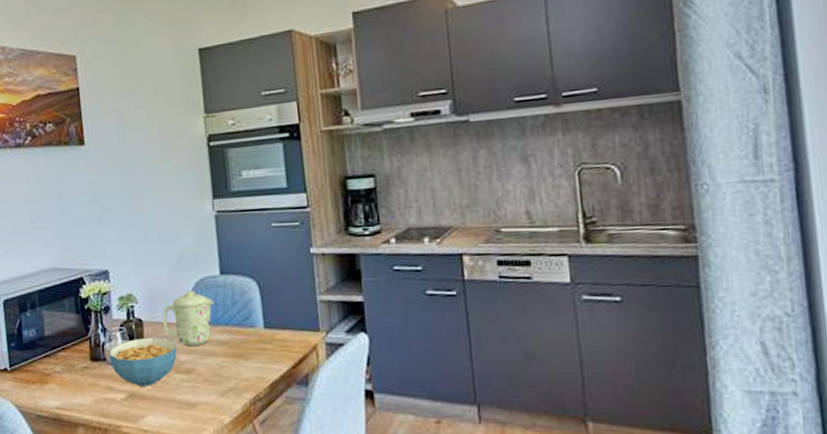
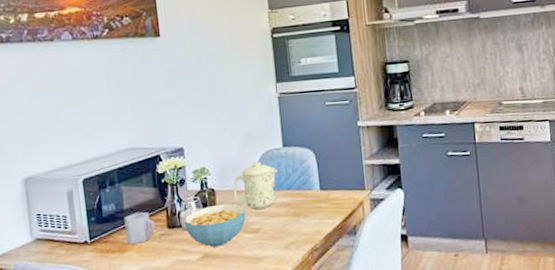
cup: none [44,340,78,377] -> present [123,212,156,245]

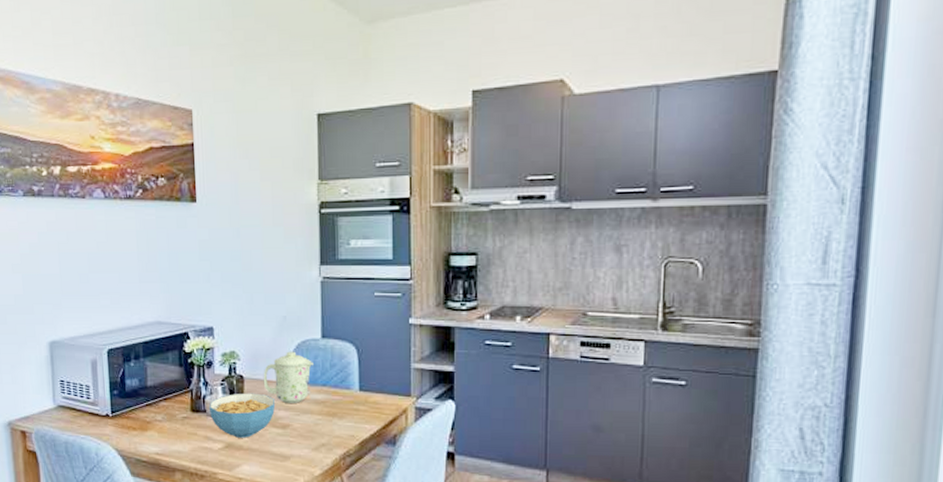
cup: present [123,212,156,245] -> none [147,391,179,425]

